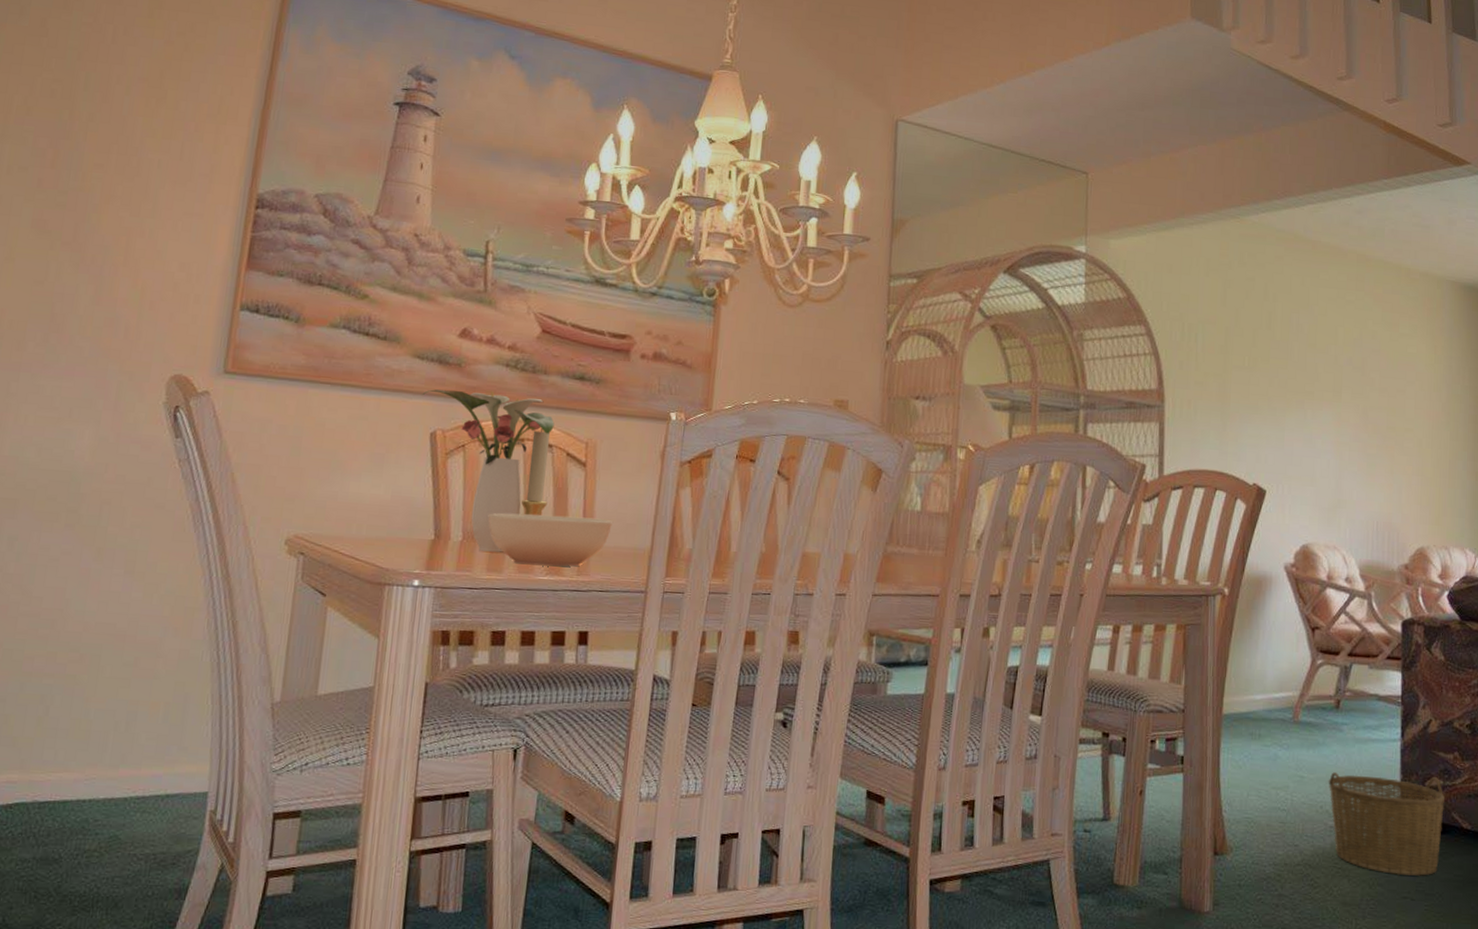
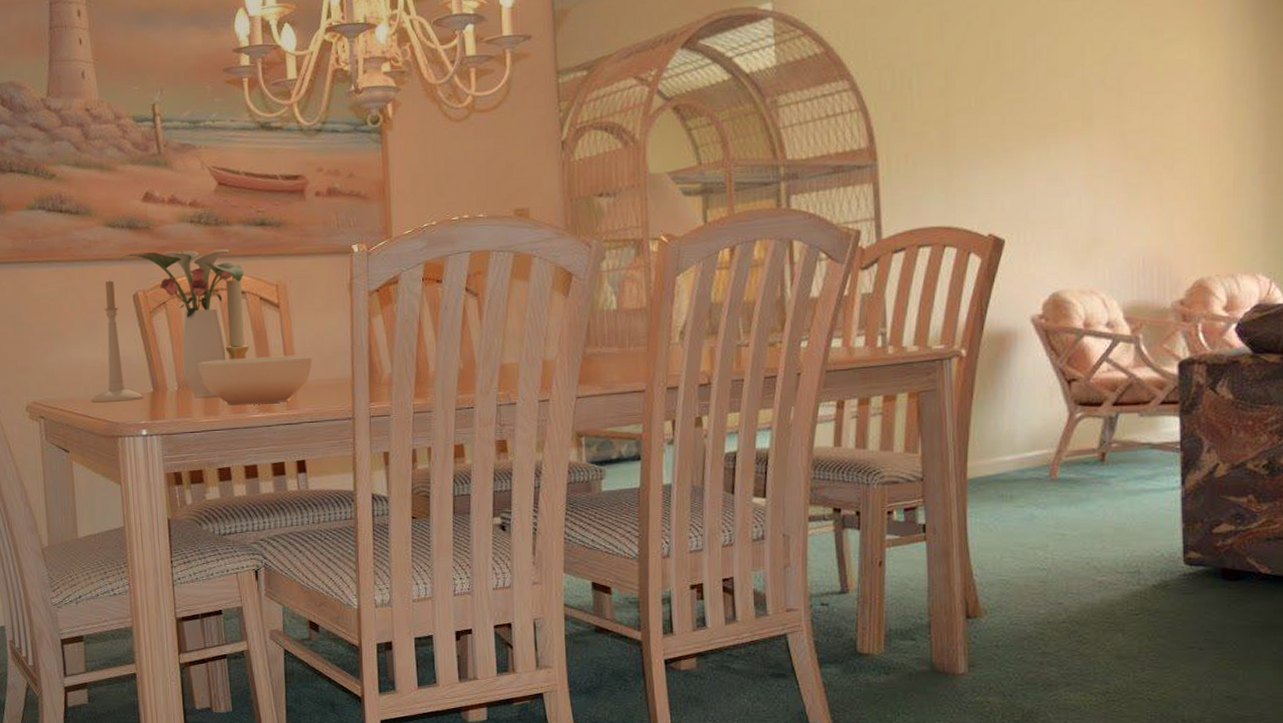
candlestick: none [361,413,422,547] -> present [91,279,143,403]
basket: present [1328,772,1446,876] -> none [1094,523,1238,626]

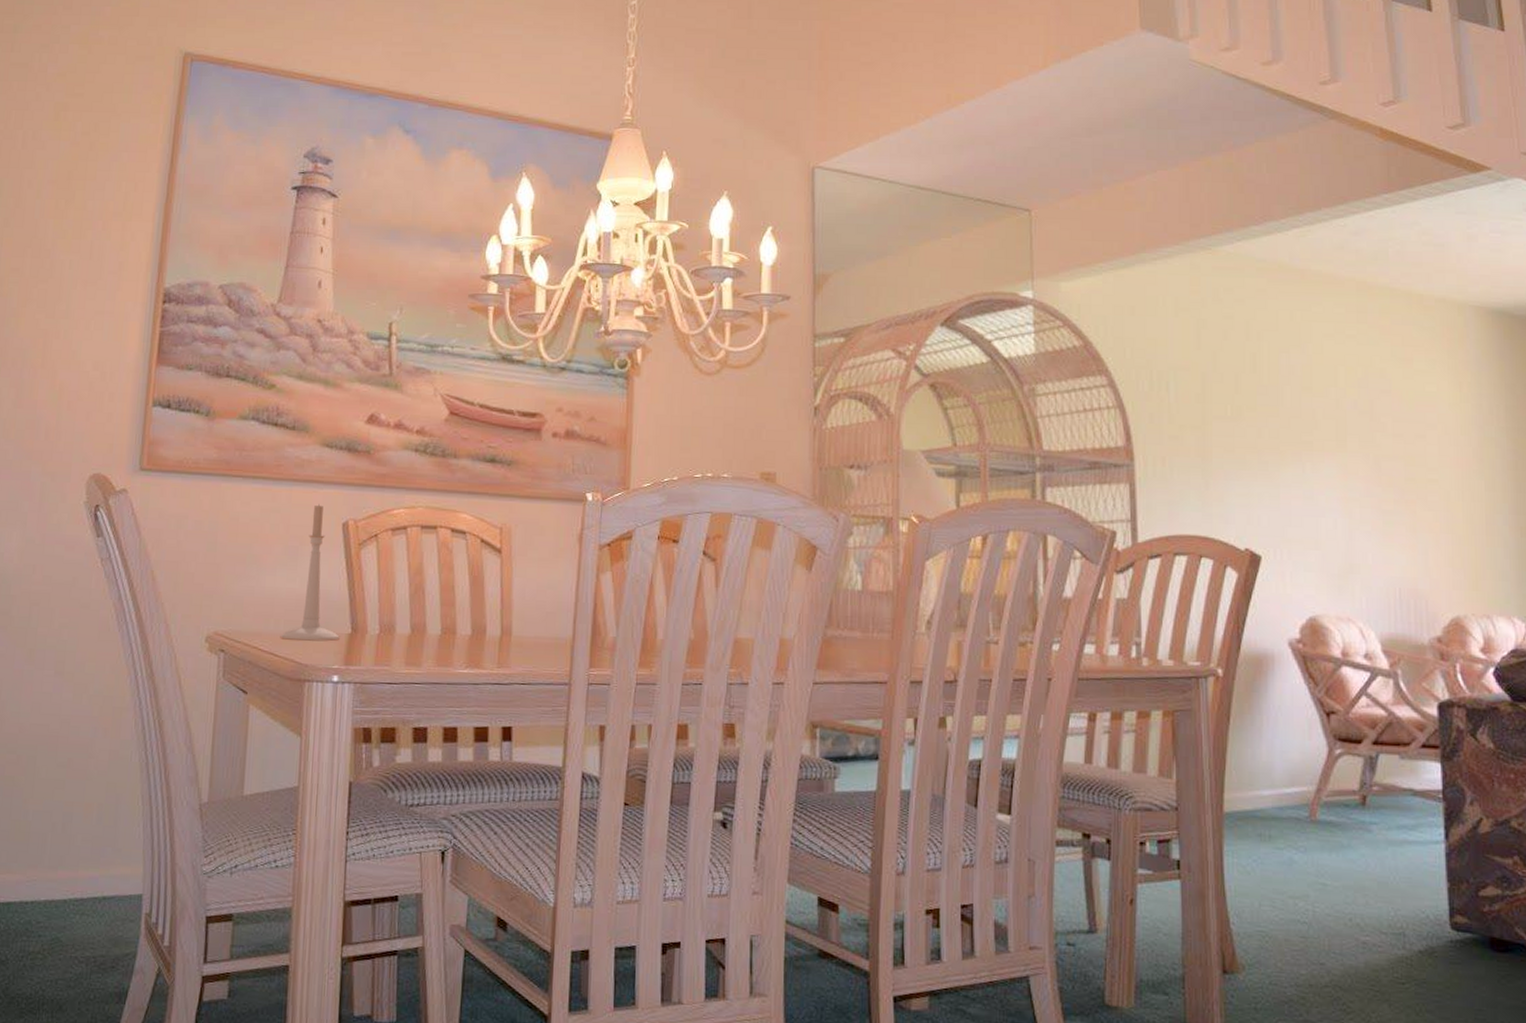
flower arrangement: present [119,249,244,397] -> none [332,478,467,645]
bowl: present [197,354,313,406] -> none [404,604,533,659]
candle holder: present [224,277,249,360] -> none [436,515,464,607]

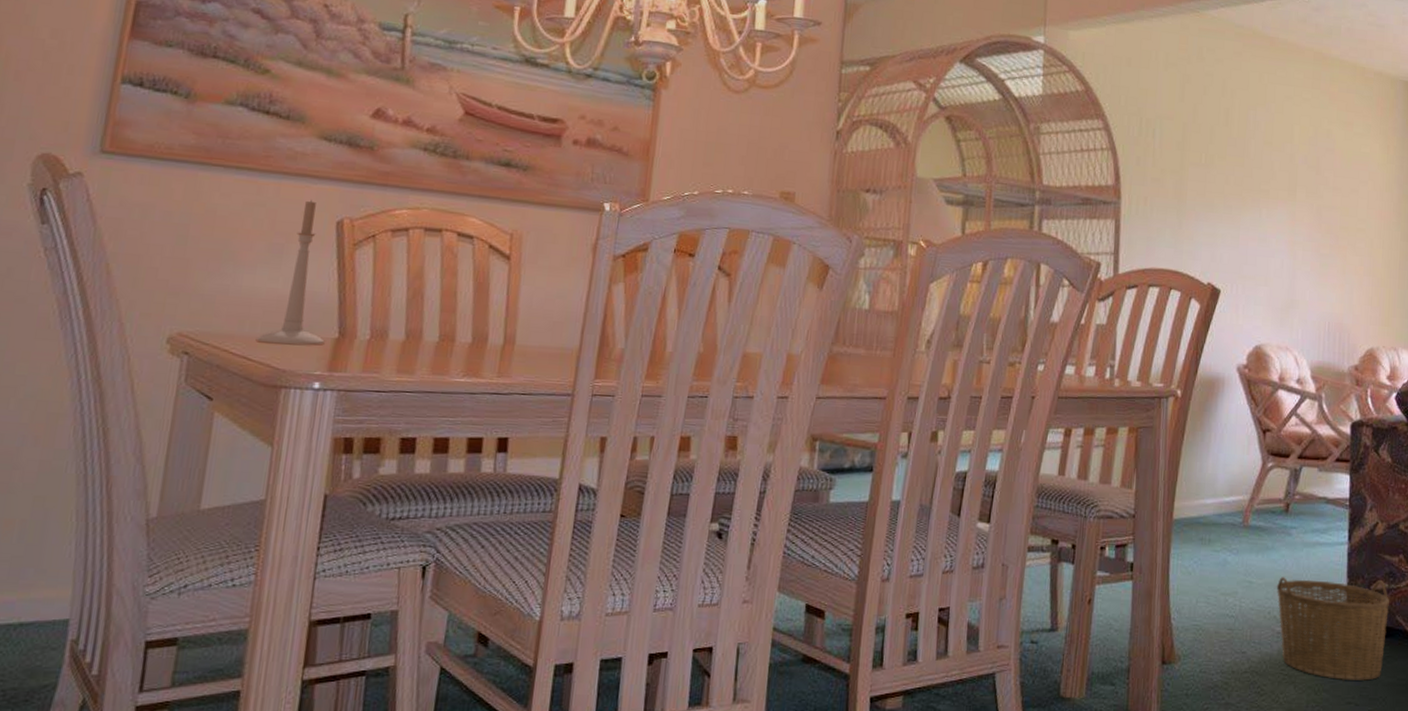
basket: none [1357,879,1506,1002] -> present [1276,577,1390,681]

